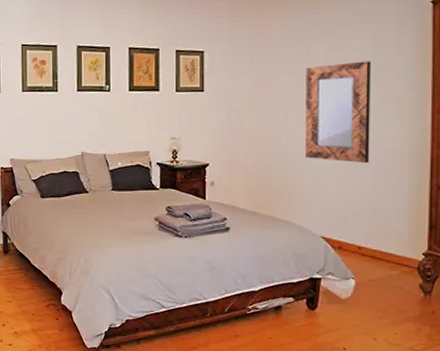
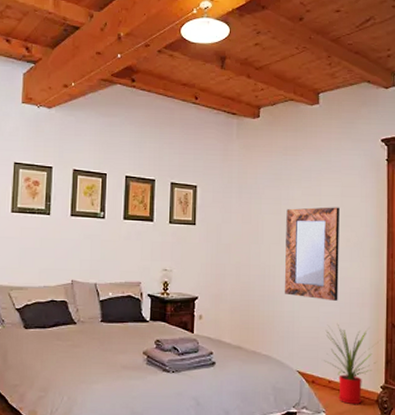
house plant: none [352,187,424,272] -> present [324,323,381,405]

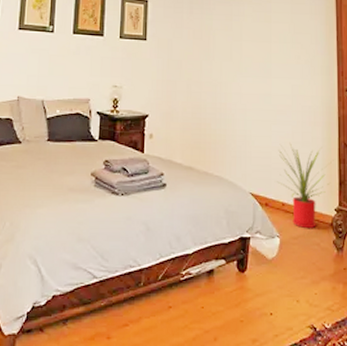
home mirror: present [285,207,339,301] -> none [237,23,290,119]

